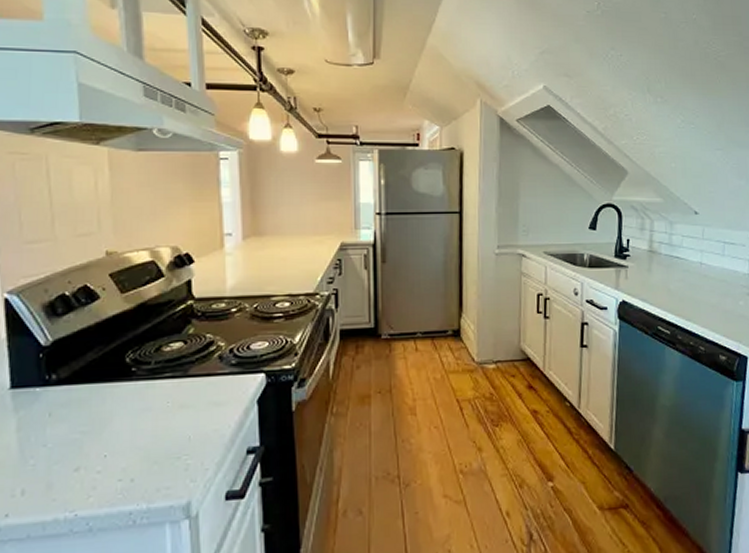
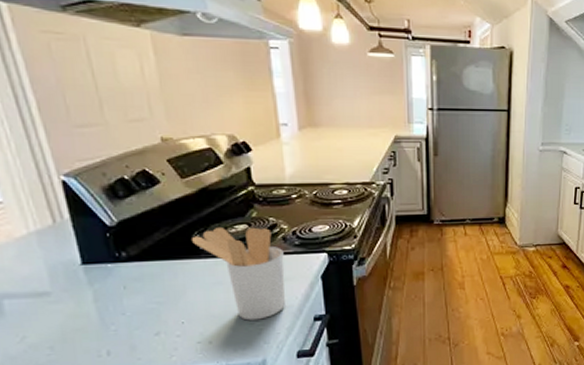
utensil holder: none [125,345,219,454] -> present [192,227,286,321]

